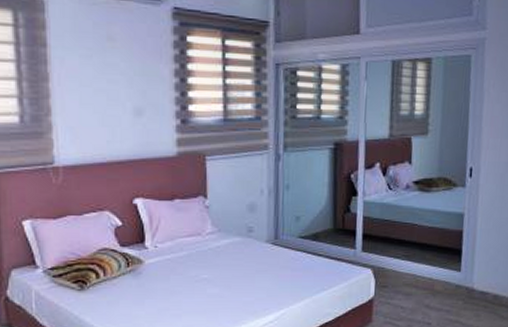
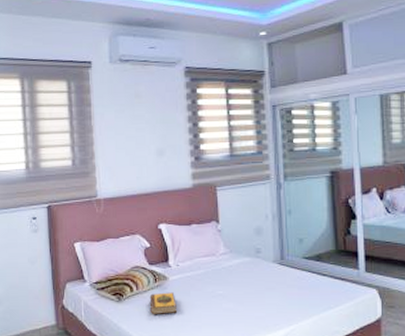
hardback book: none [120,278,153,305] -> present [149,292,177,315]

